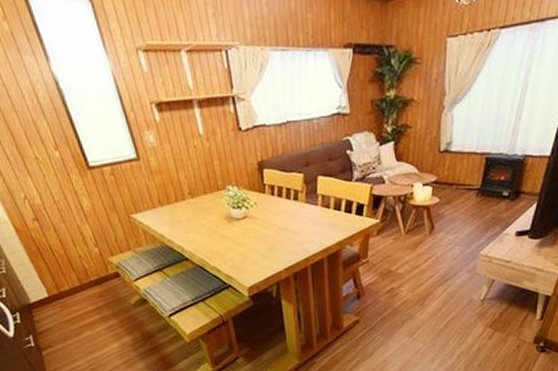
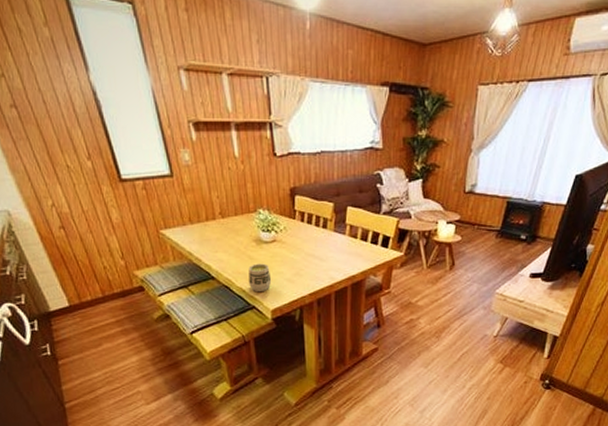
cup: none [221,241,246,271] -> present [248,263,272,293]

